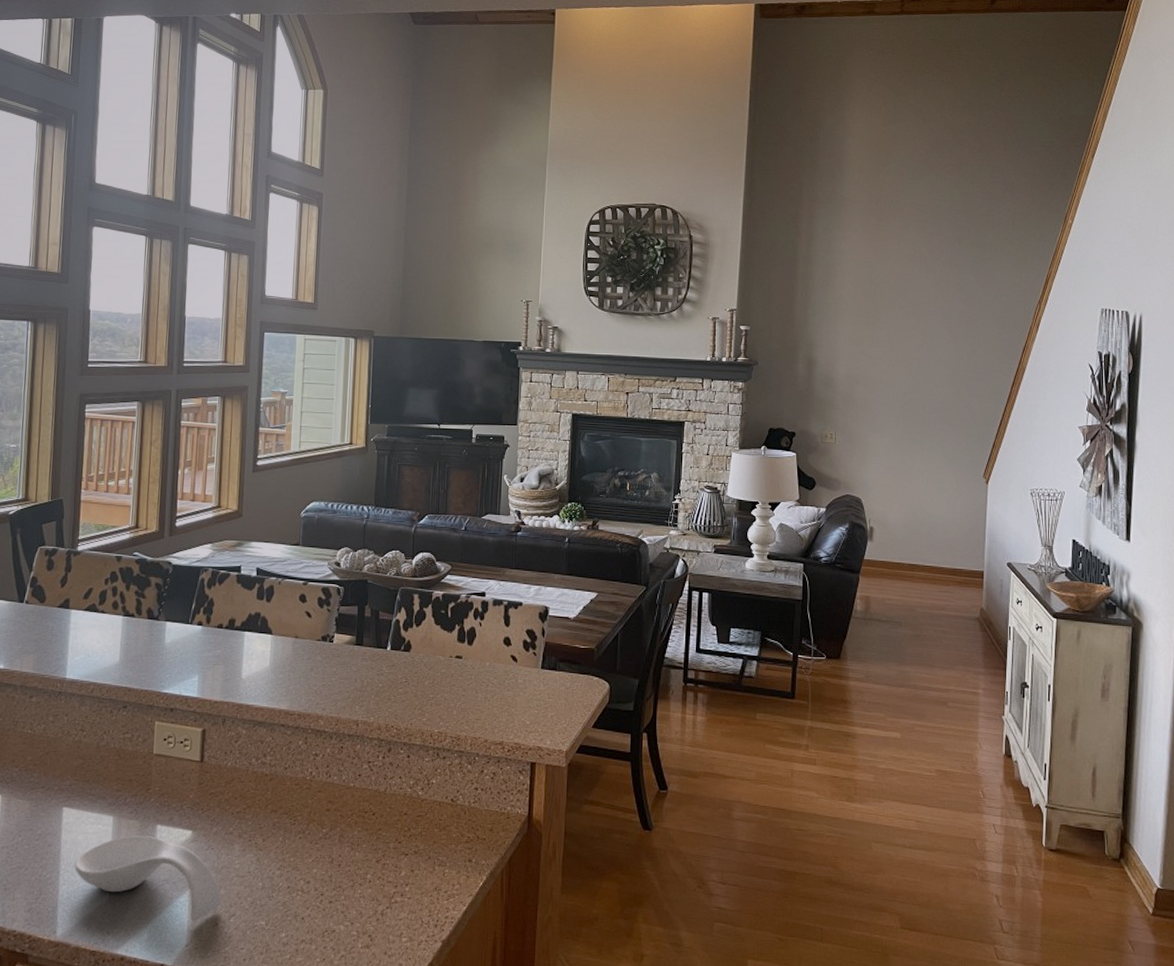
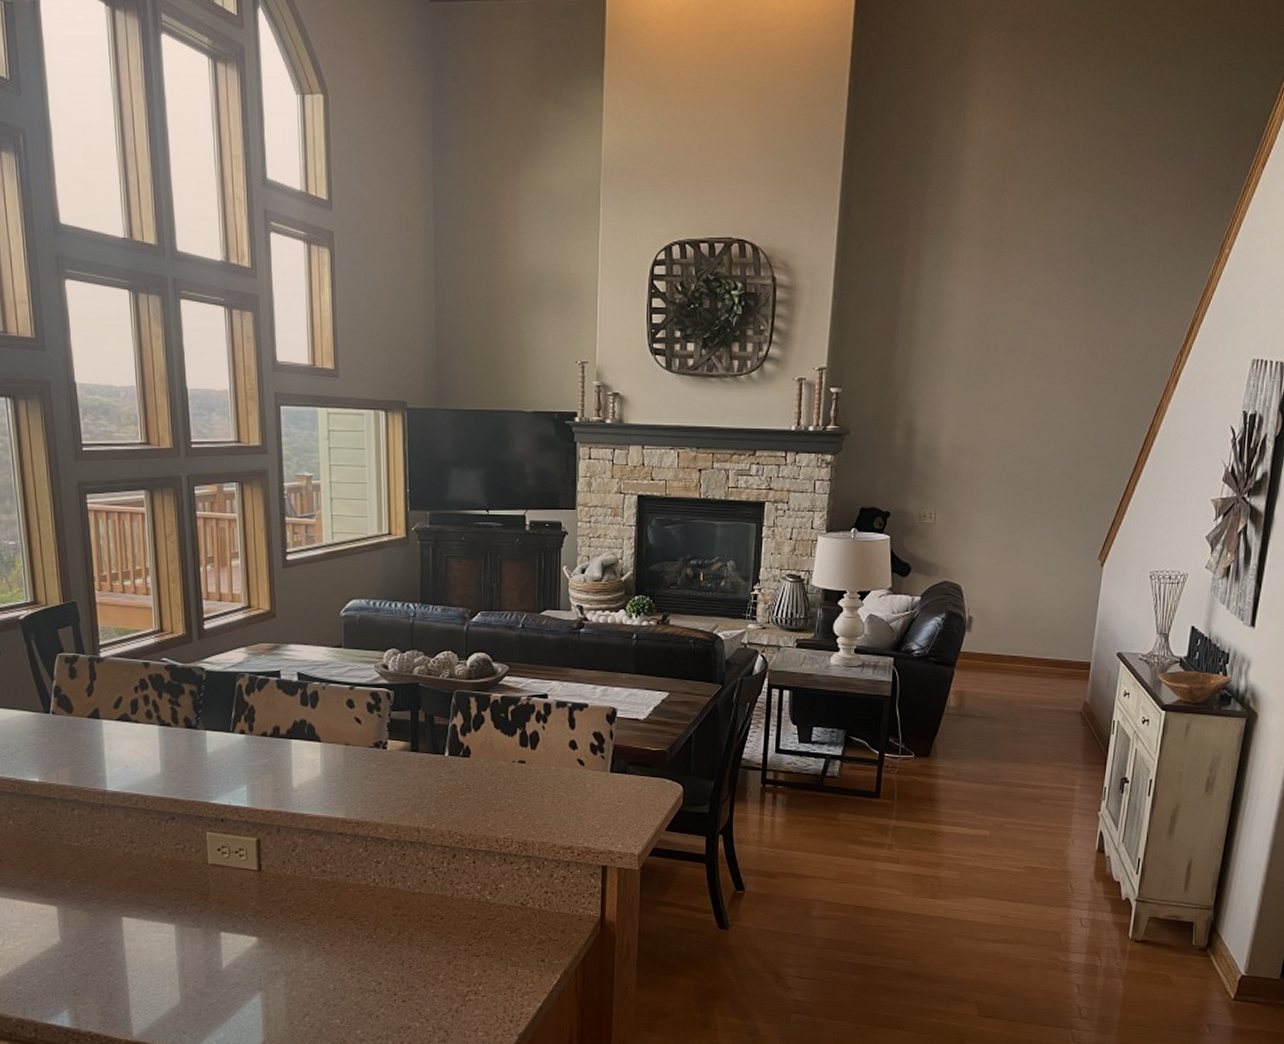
spoon rest: present [74,836,221,922] -> none [142,943,294,1021]

